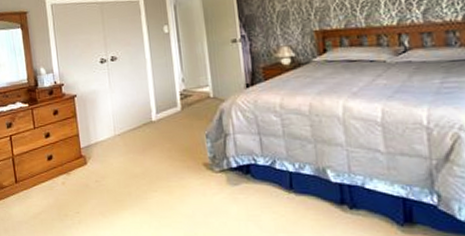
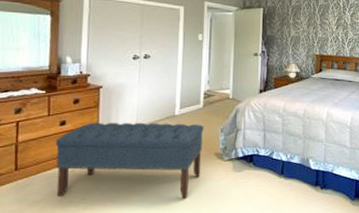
bench: none [44,130,191,216] -> present [55,122,204,199]

